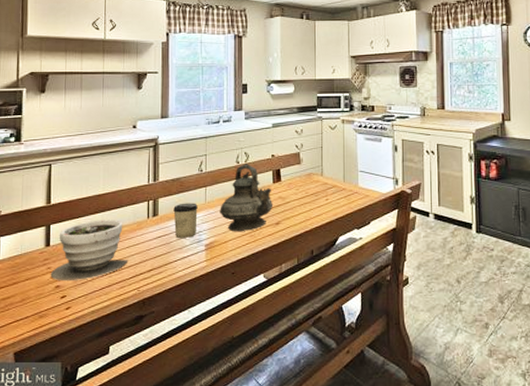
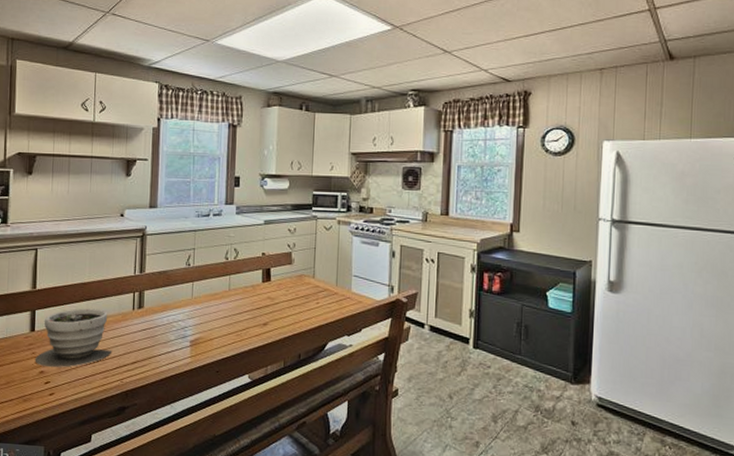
cup: present [173,203,198,238] -> none [159,297,184,333]
teapot: present [220,164,274,232] -> none [206,260,262,331]

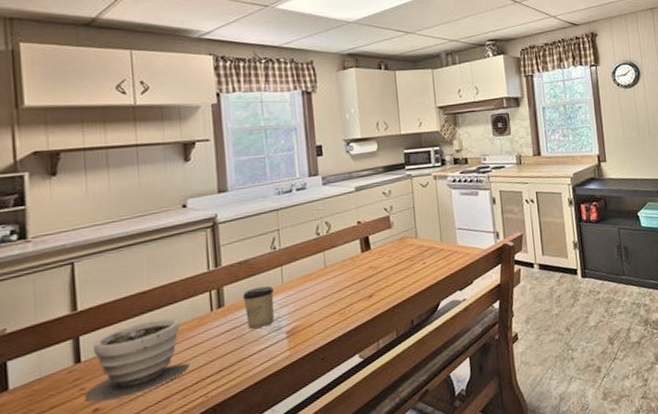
cup: none [159,297,184,333] -> present [243,285,274,329]

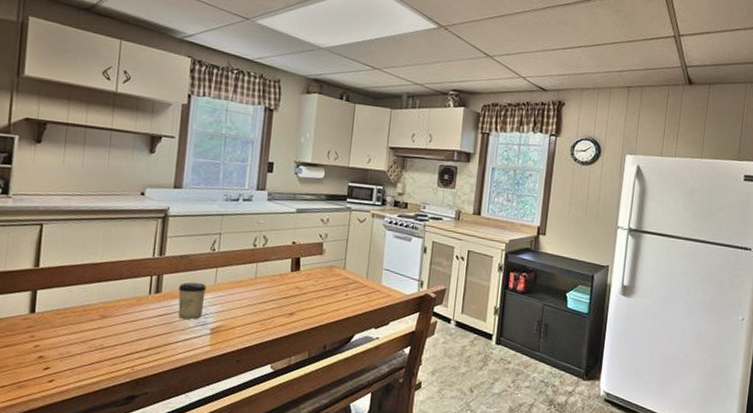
planter: present [84,318,190,403] -> none [33,290,124,353]

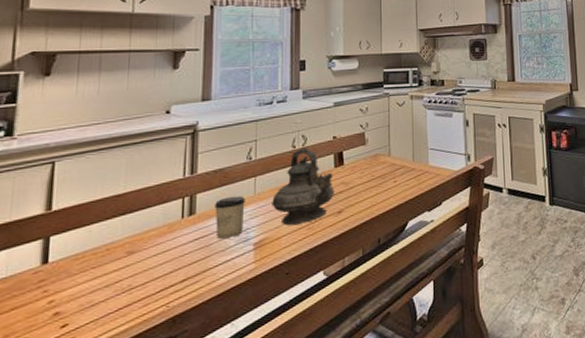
teapot: none [230,248,289,319] -> present [272,147,335,226]

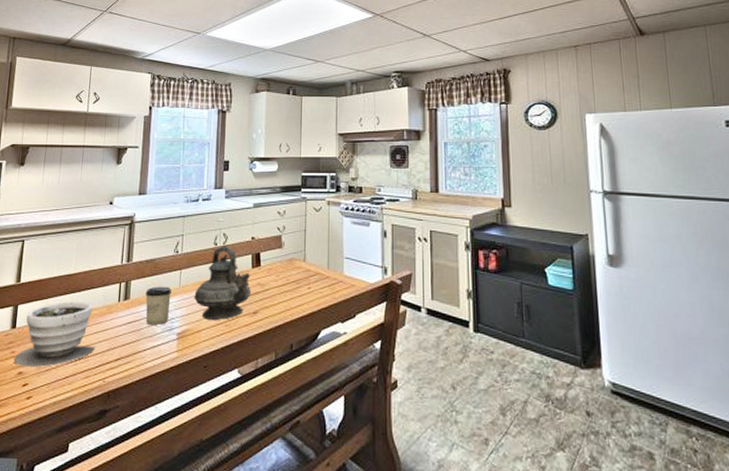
planter: none [47,223,155,306] -> present [13,301,96,367]

